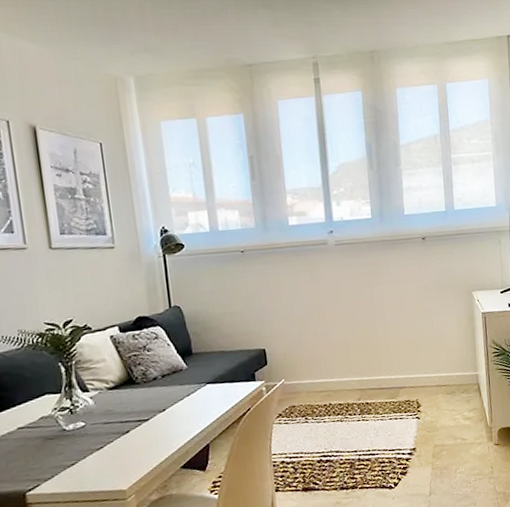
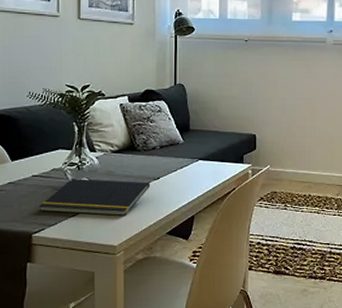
notepad: none [30,415,157,467] -> present [39,178,151,217]

